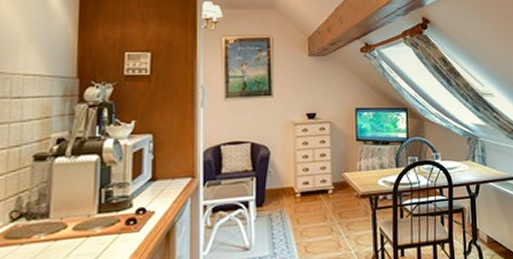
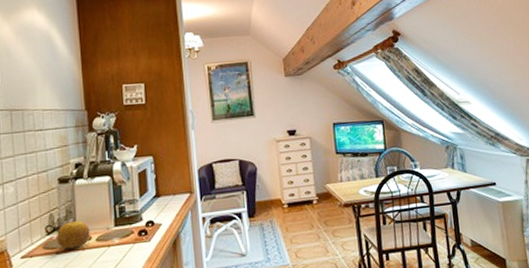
fruit: none [23,205,67,239] -> present [57,221,90,249]

